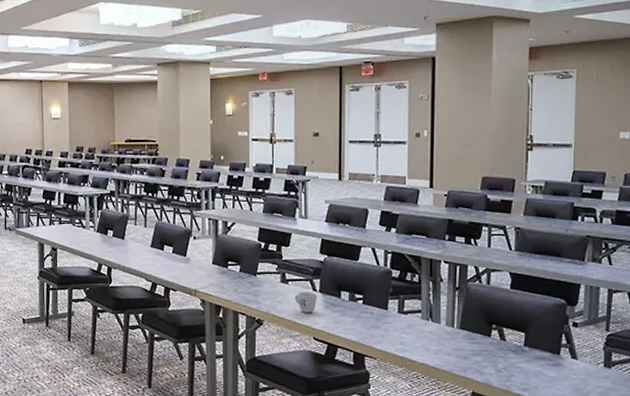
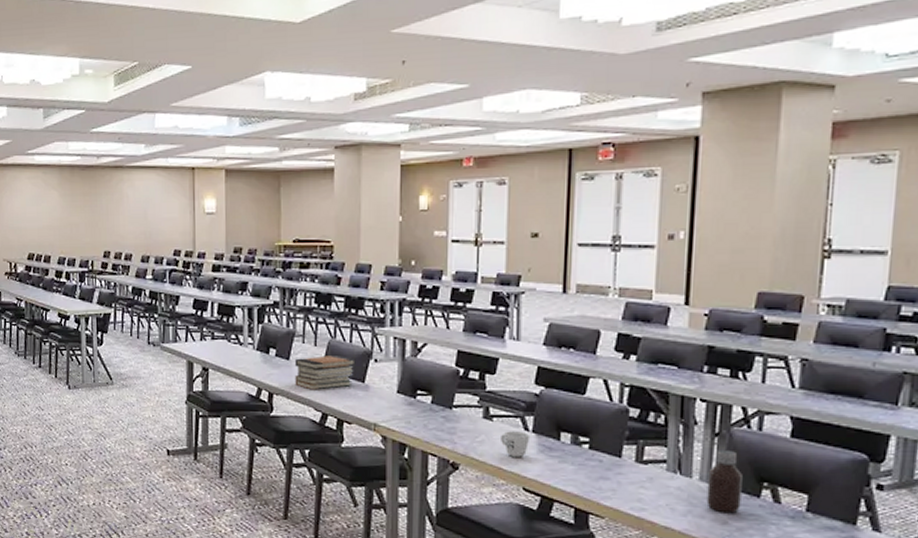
book stack: none [128,235,179,264] -> present [294,355,356,390]
bottle: none [452,300,477,349] -> present [706,449,742,513]

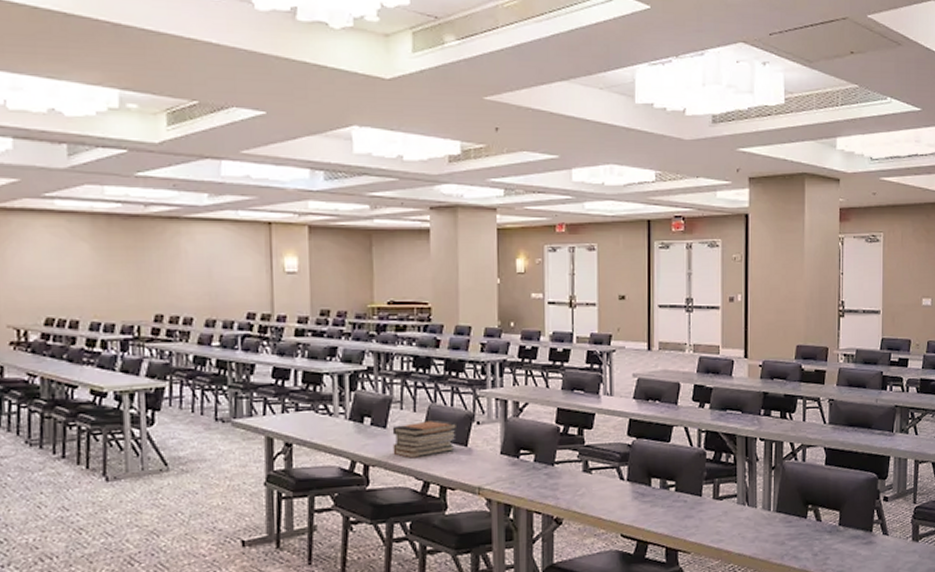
mug: present [501,431,531,457] -> none [600,481,626,506]
bottle: present [706,449,742,513] -> none [768,480,793,535]

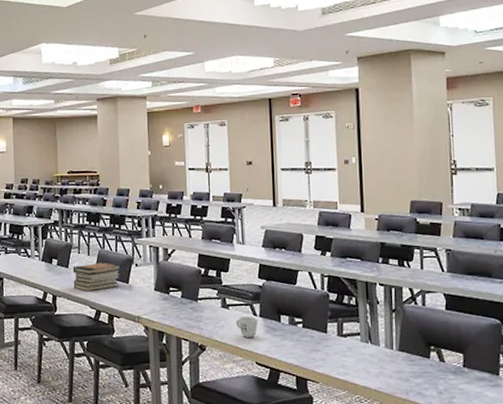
mug: none [600,481,626,506] -> present [236,316,259,337]

